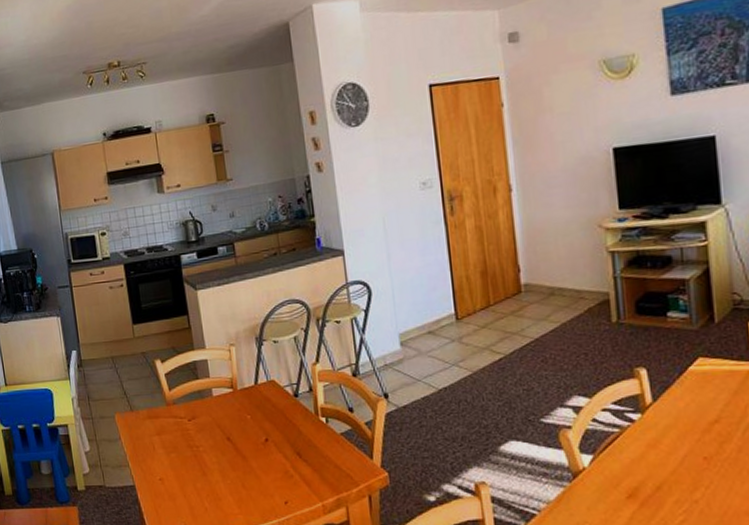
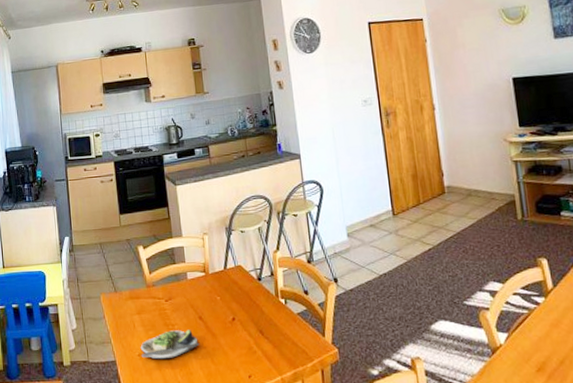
salad plate: none [161,452,229,484] -> present [140,330,200,360]

